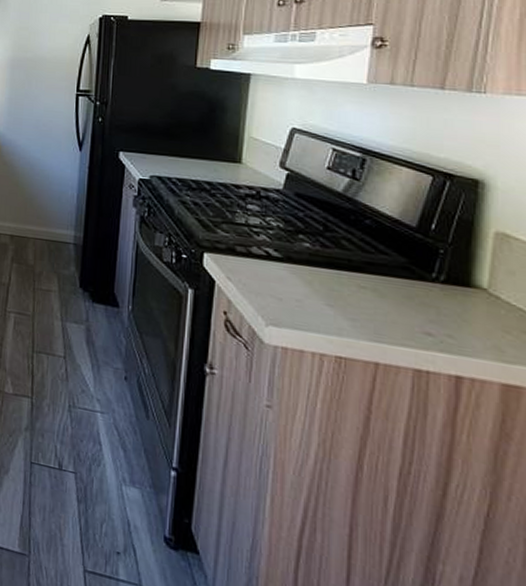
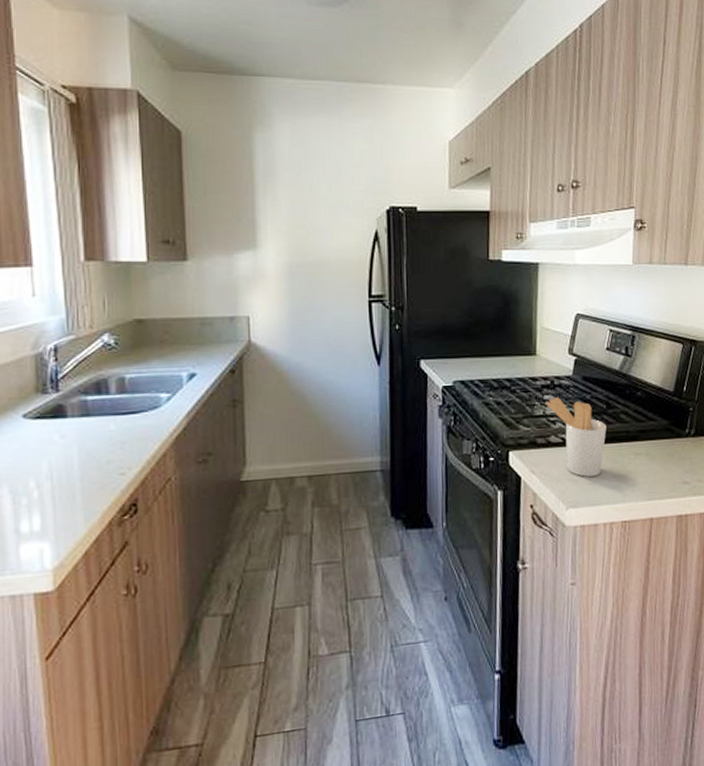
utensil holder: none [249,208,322,300] -> present [546,397,607,477]

